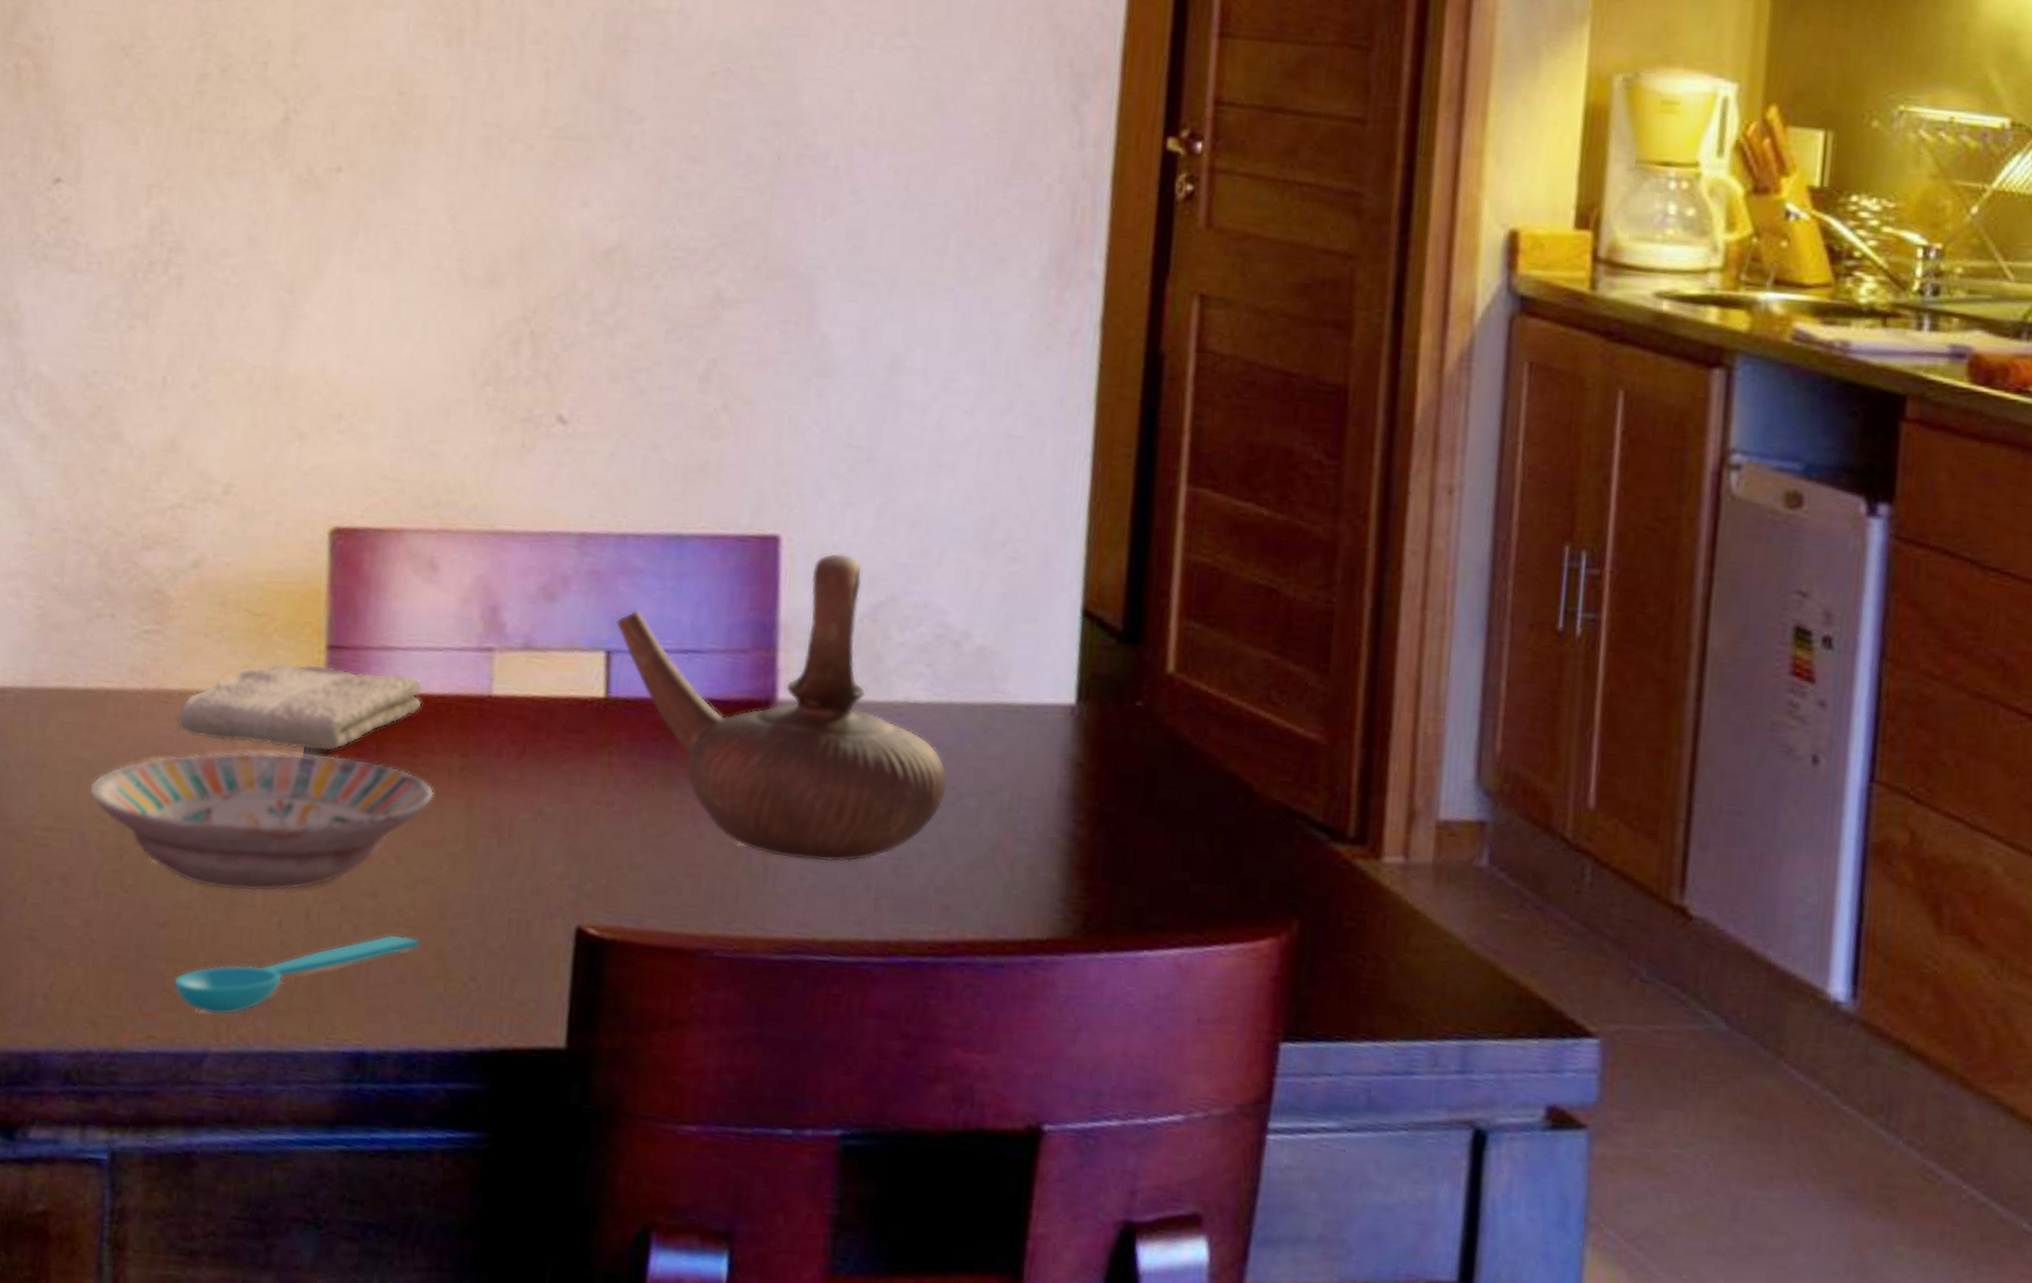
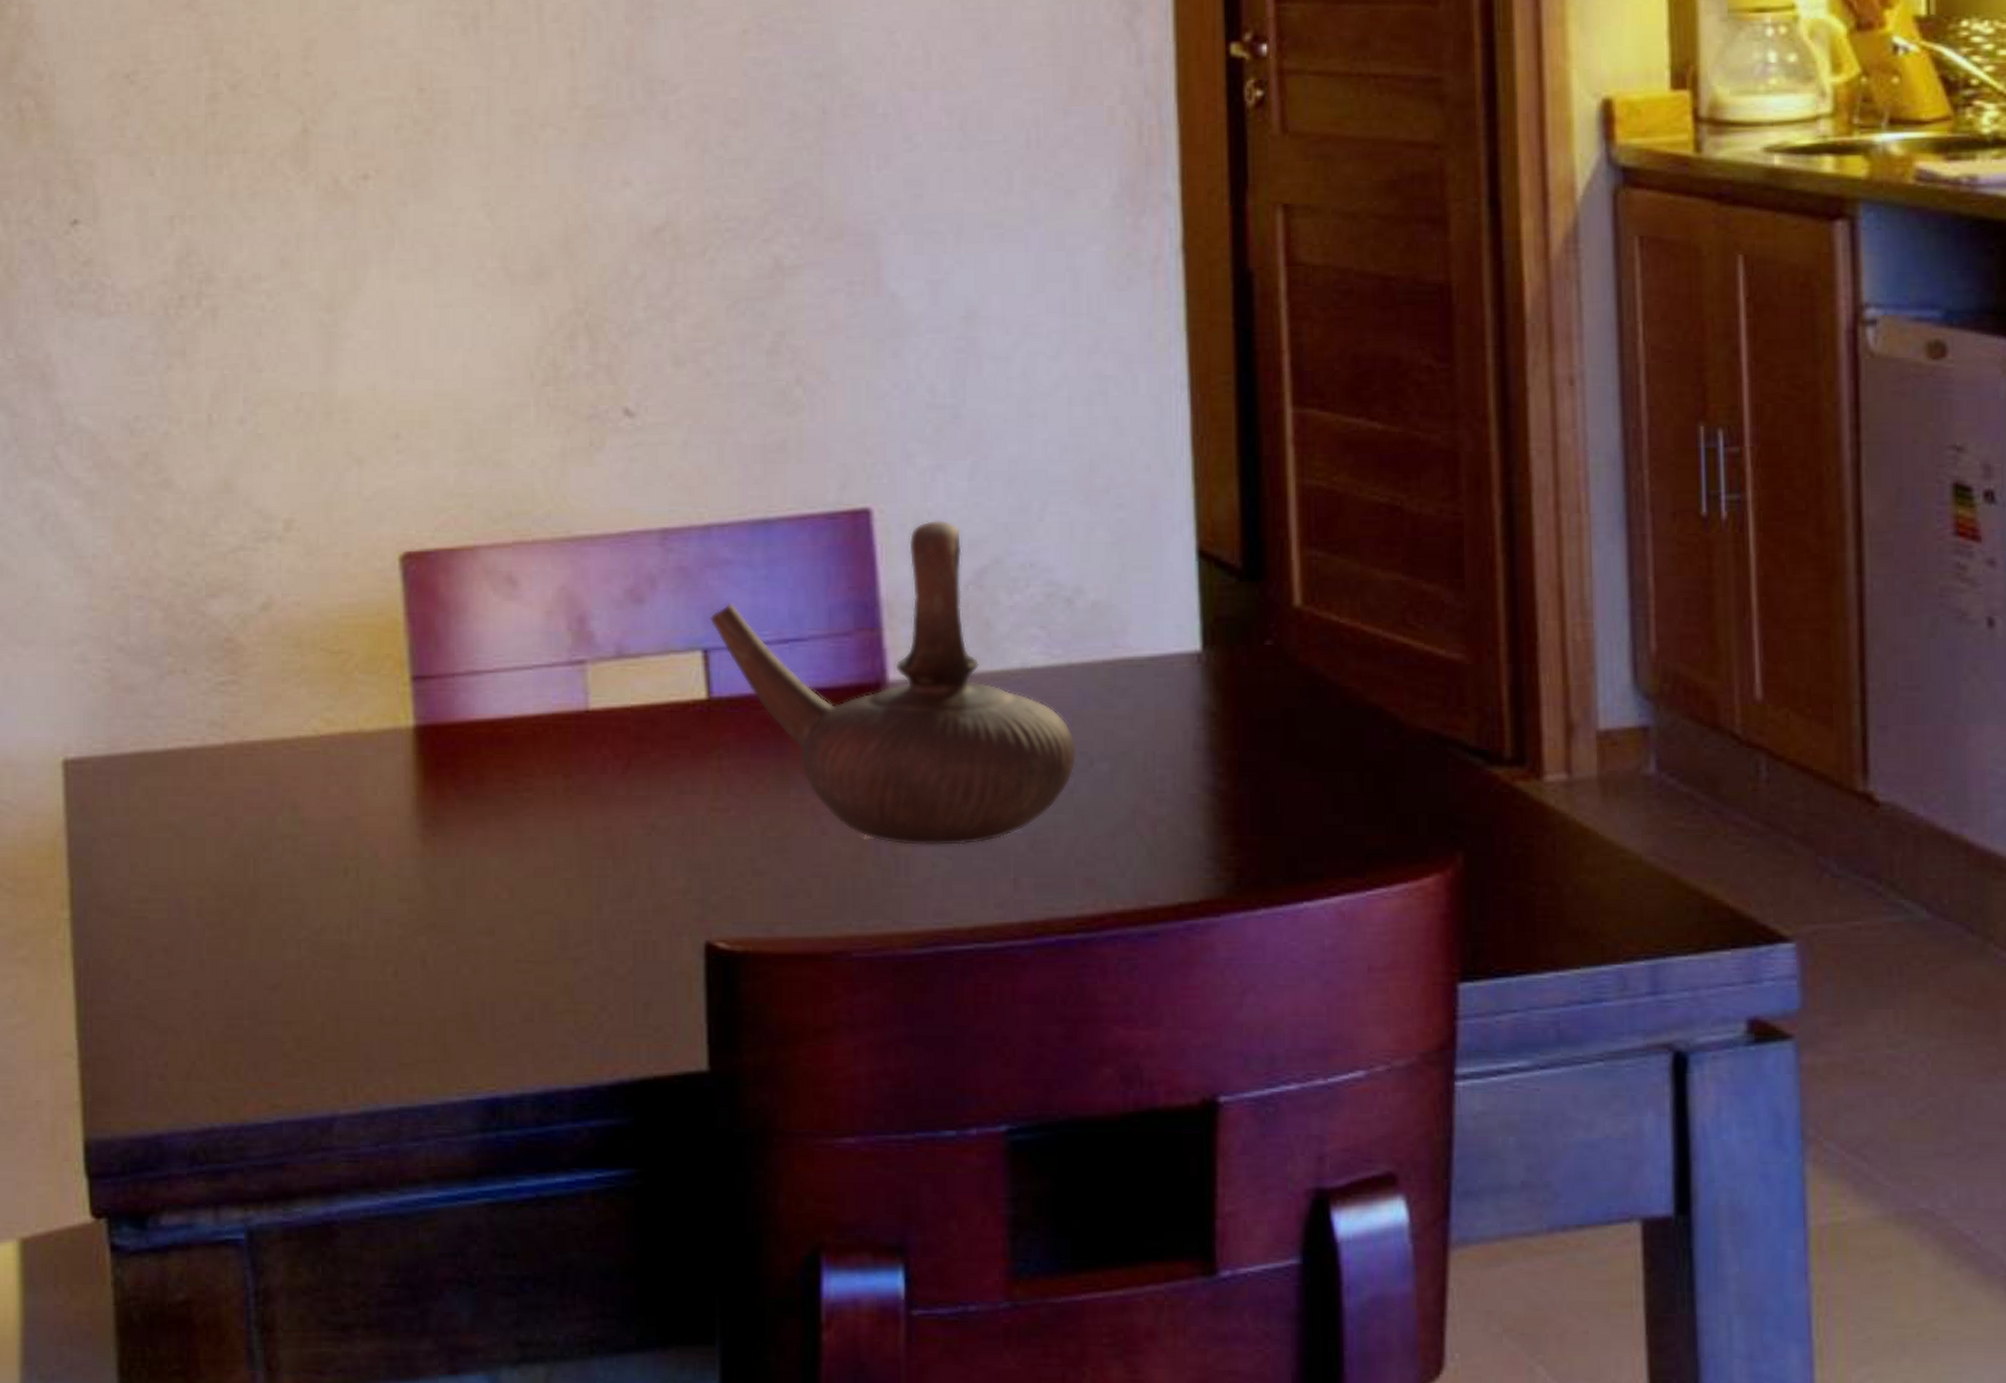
bowl: present [88,751,434,892] -> none [181,792,541,944]
spoon: present [174,934,419,1015] -> none [293,971,543,1075]
washcloth: present [177,663,423,751] -> none [265,698,517,789]

